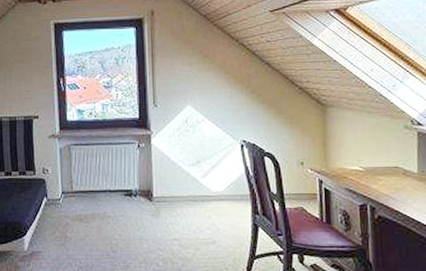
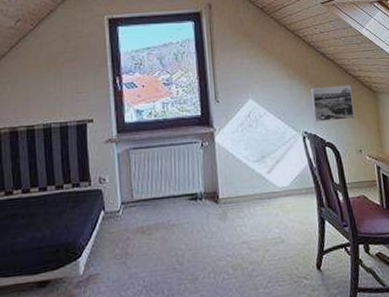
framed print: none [253,96,299,132] -> present [311,85,355,122]

